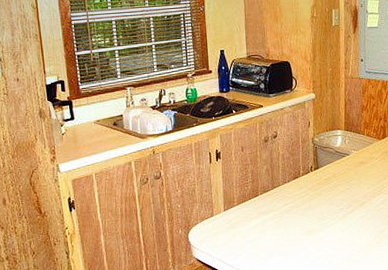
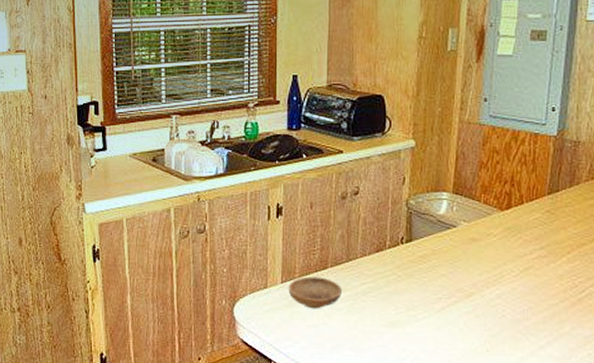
bowl: none [229,203,271,228] -> present [288,276,343,309]

